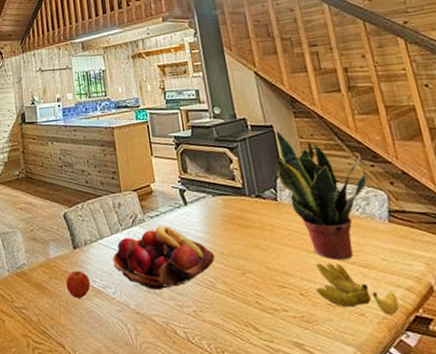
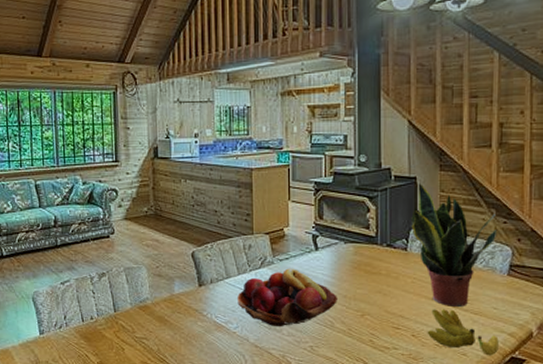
apple: present [65,270,91,299] -> none [188,306,213,332]

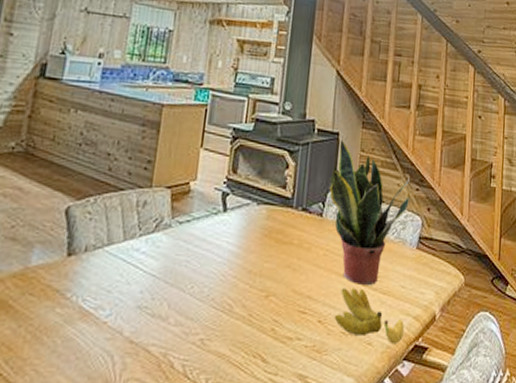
fruit basket: present [237,268,339,327] -> none [116,234,243,314]

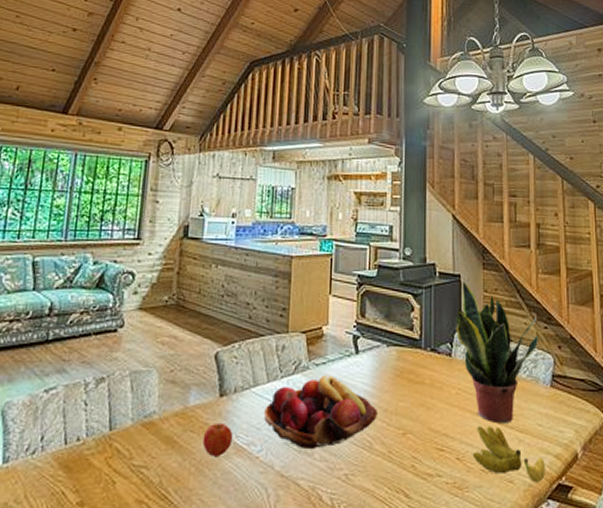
apple: none [42,284,80,323] -> present [202,422,233,458]
fruit basket: none [116,234,243,314] -> present [264,375,379,450]

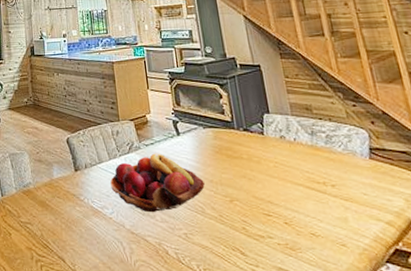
apple: present [202,422,233,458] -> none [67,191,90,218]
potted plant: present [454,281,539,423] -> none [261,70,349,192]
banana: present [472,426,545,483] -> none [299,194,379,247]

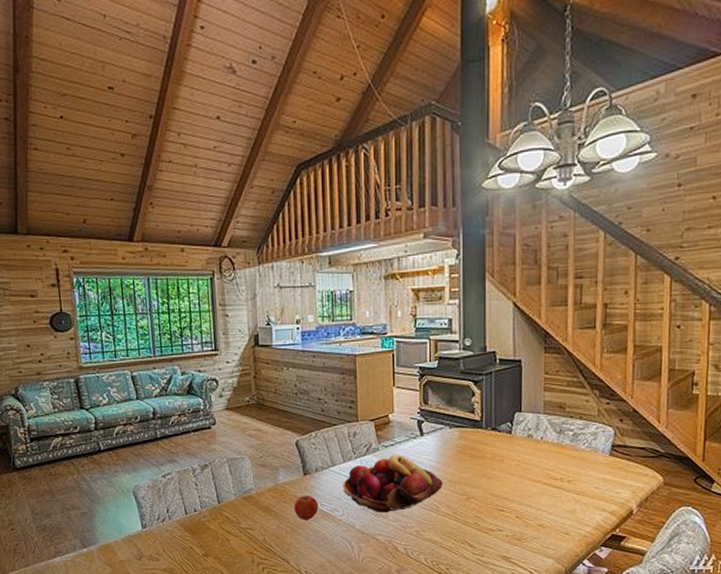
apple: none [67,191,90,218] -> present [293,495,319,521]

